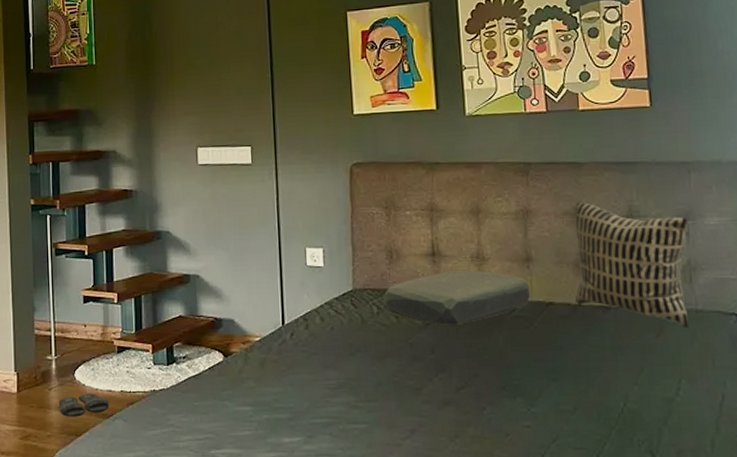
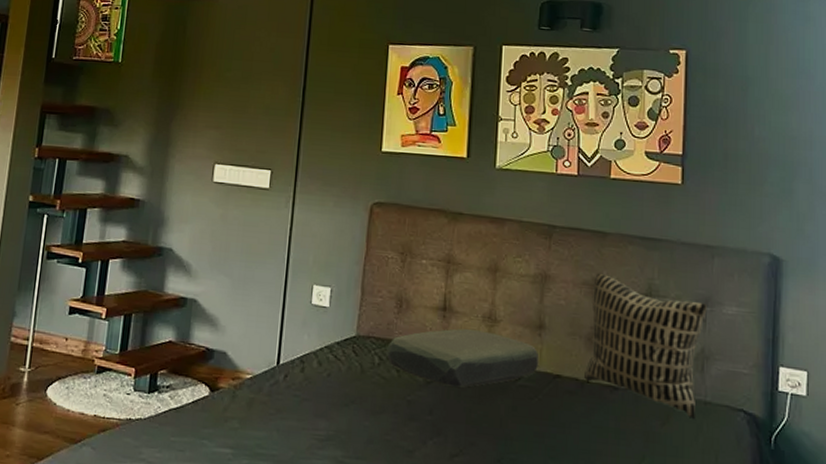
slippers: present [57,393,109,417] -> none [22,413,80,438]

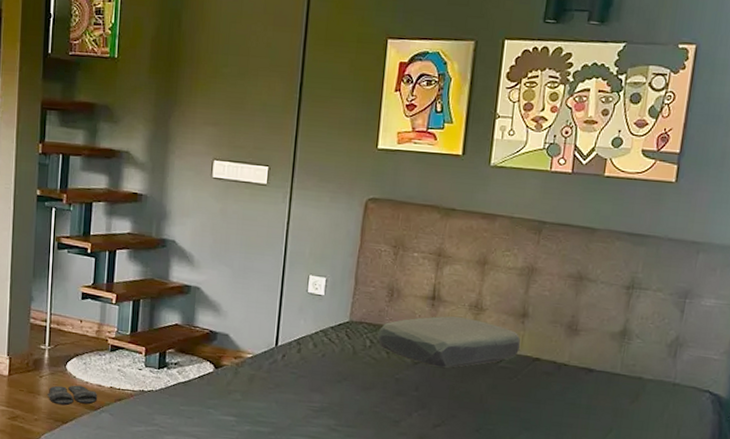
slippers: none [22,413,80,438] -> present [46,385,98,406]
cushion: present [583,273,707,419] -> none [561,266,687,398]

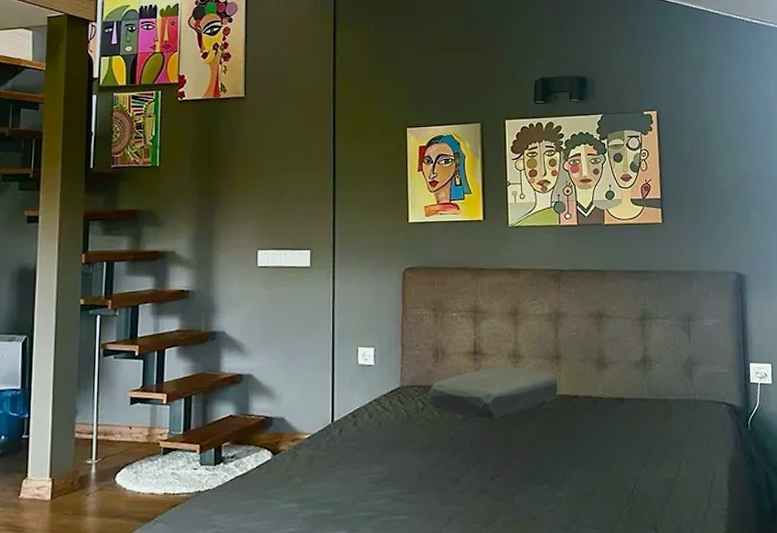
slippers: present [46,385,98,406] -> none [94,497,151,523]

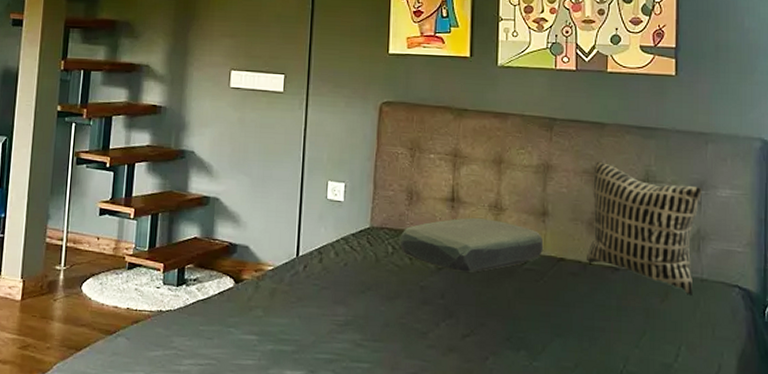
cushion: none [596,305,690,416] -> present [585,161,702,295]

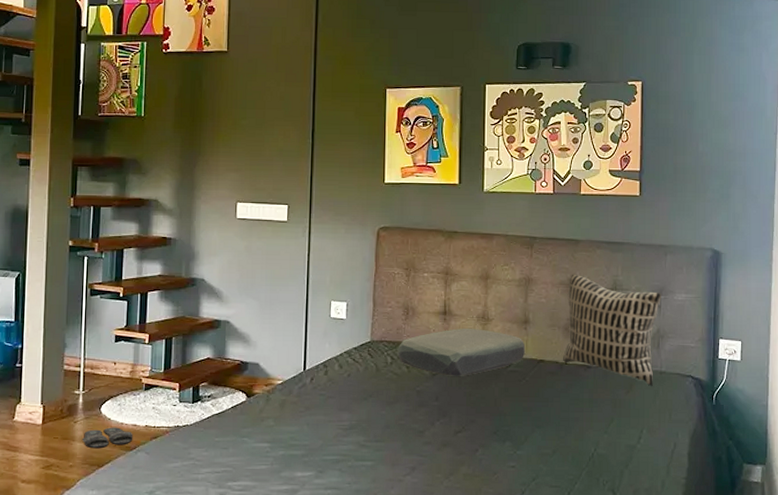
slippers: none [60,307,114,331] -> present [81,427,133,449]

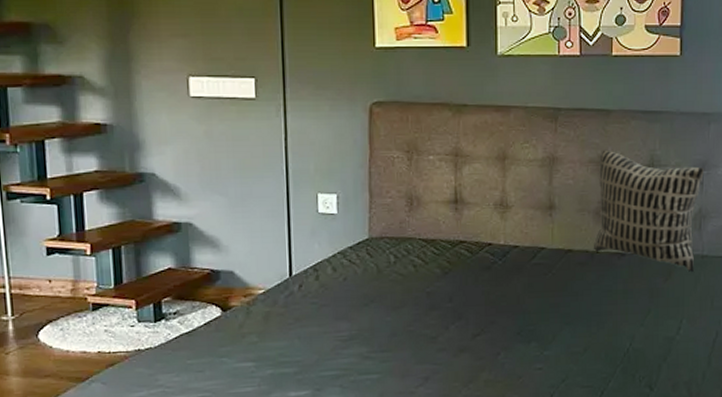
slippers: present [81,427,133,449] -> none [17,356,84,383]
cushion: present [397,328,526,376] -> none [402,218,551,274]

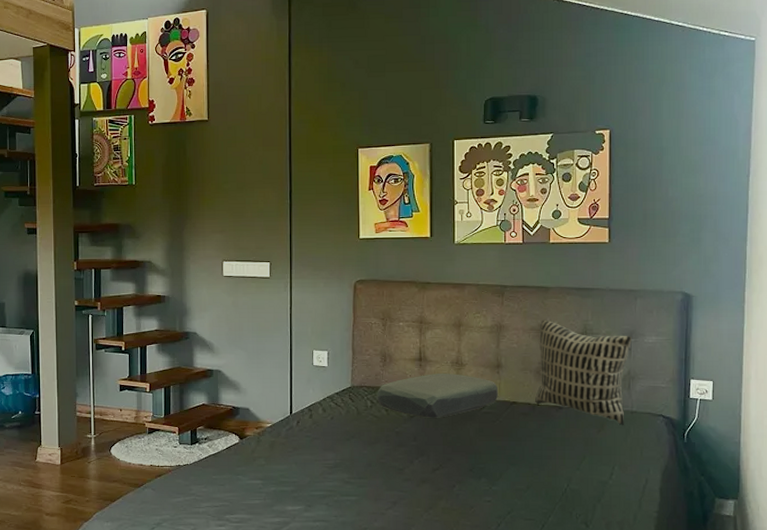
cushion: none [402,218,551,274] -> present [377,374,499,418]

